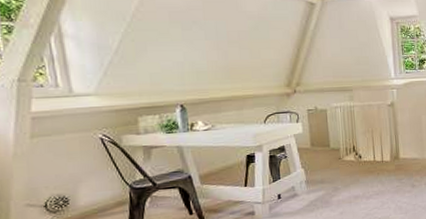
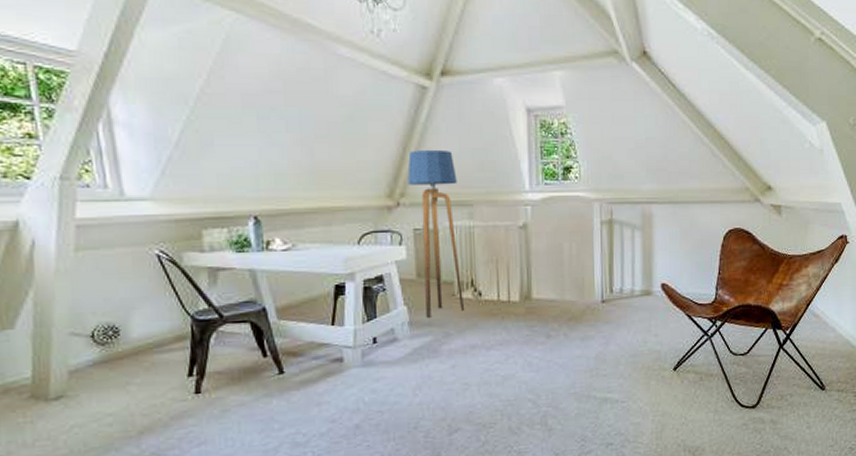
floor lamp: none [301,50,349,178] -> present [407,150,465,319]

